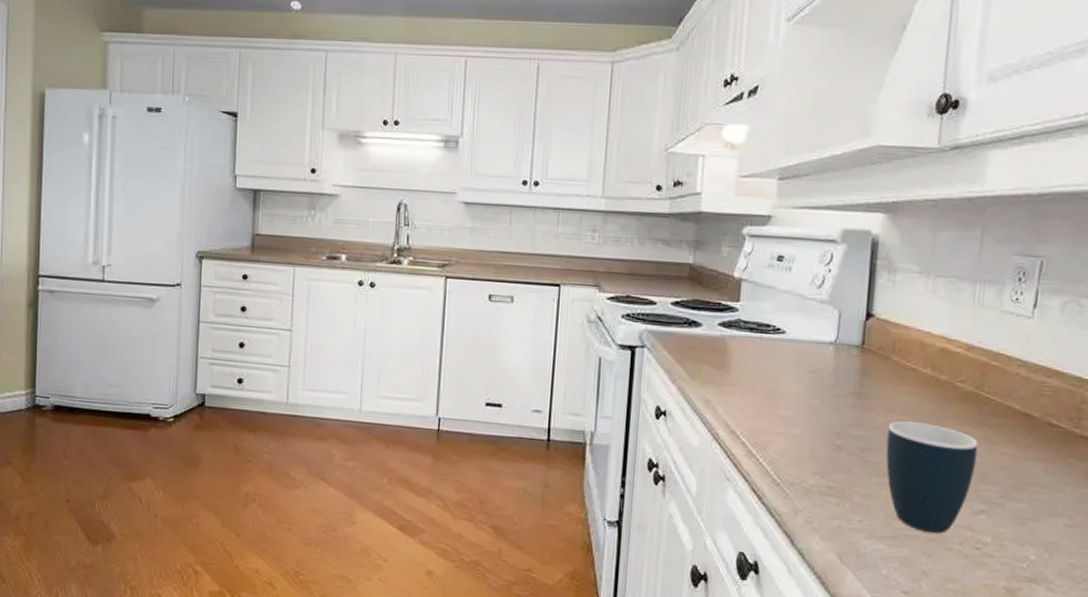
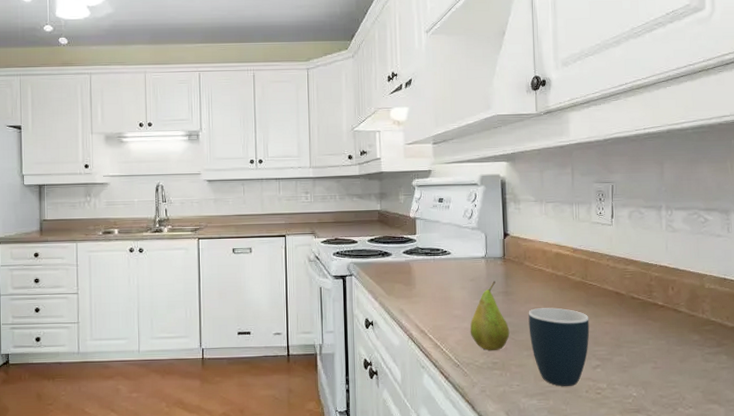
fruit: none [800,376,858,471] -> present [470,281,510,351]

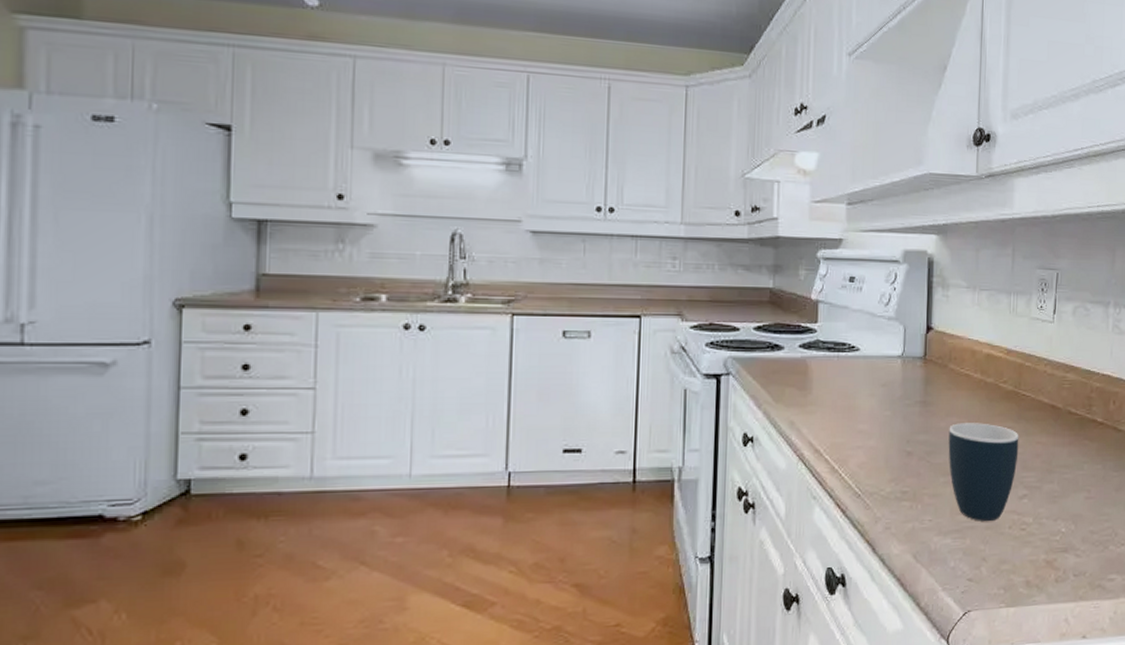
fruit: present [470,281,510,351] -> none [876,387,925,477]

